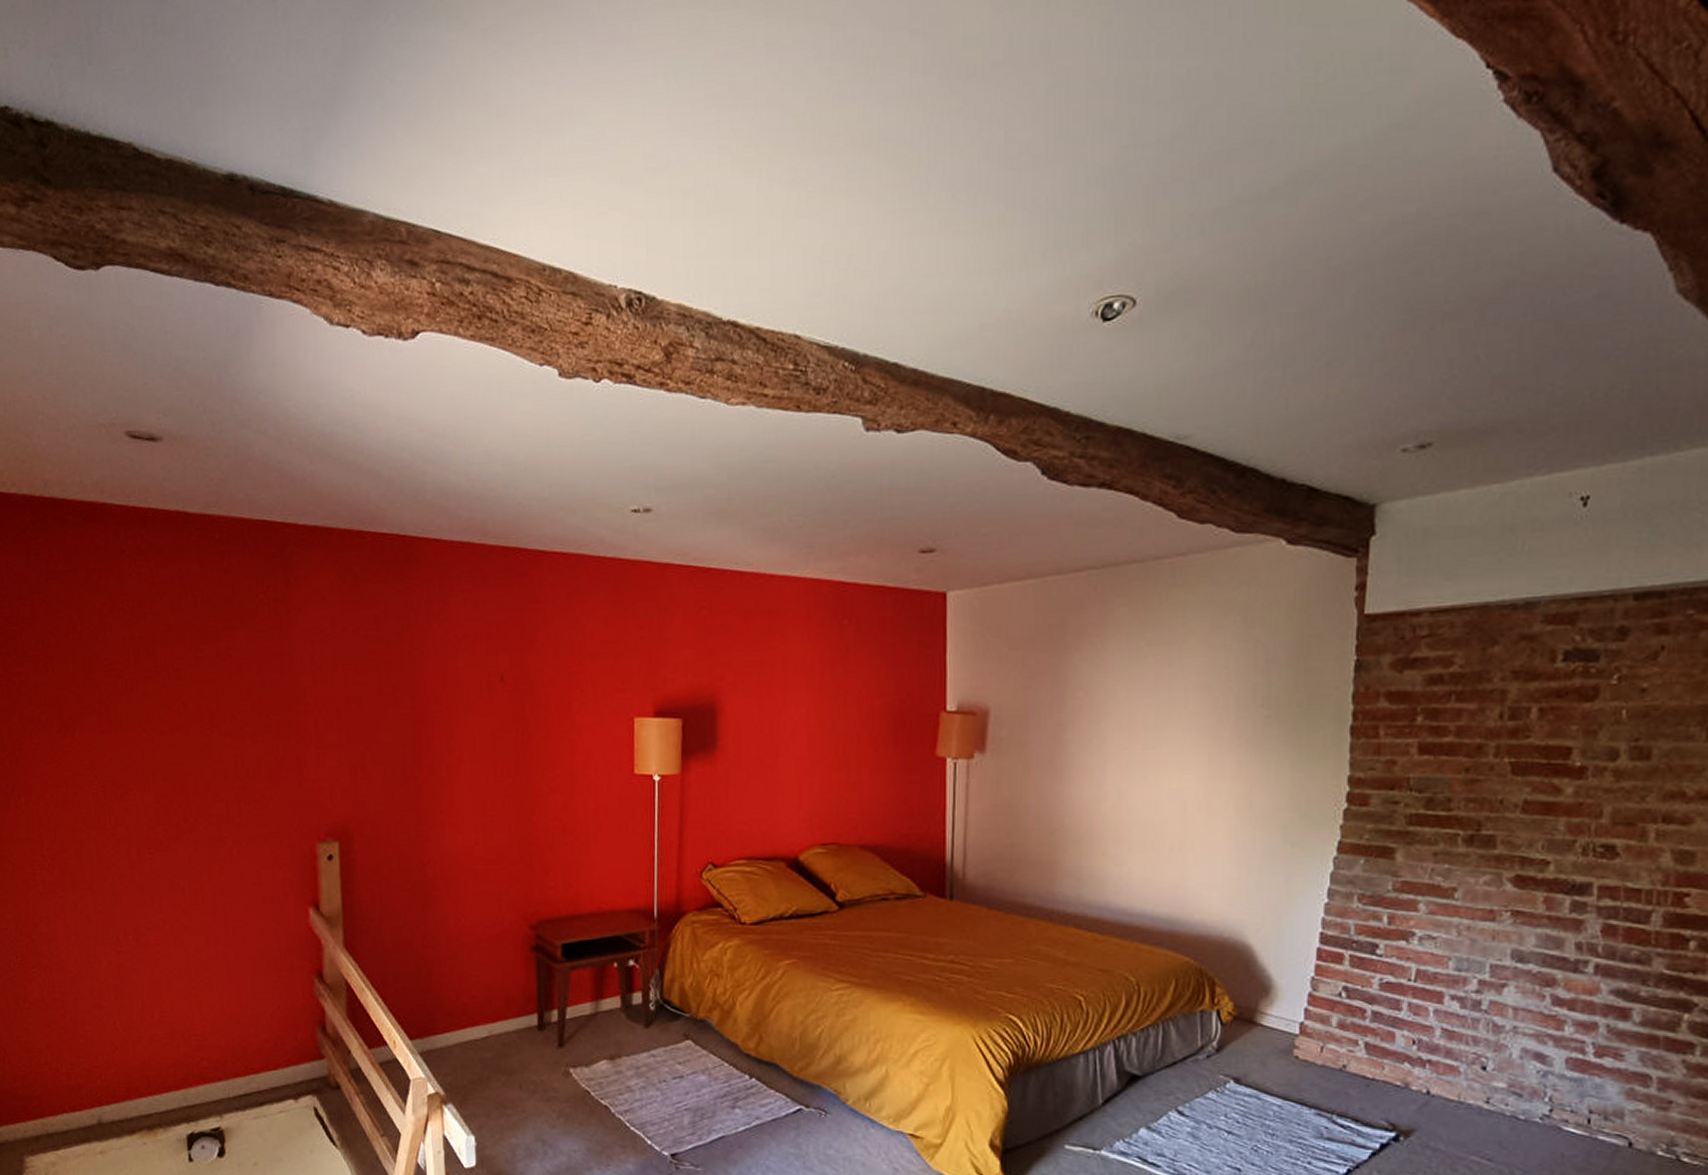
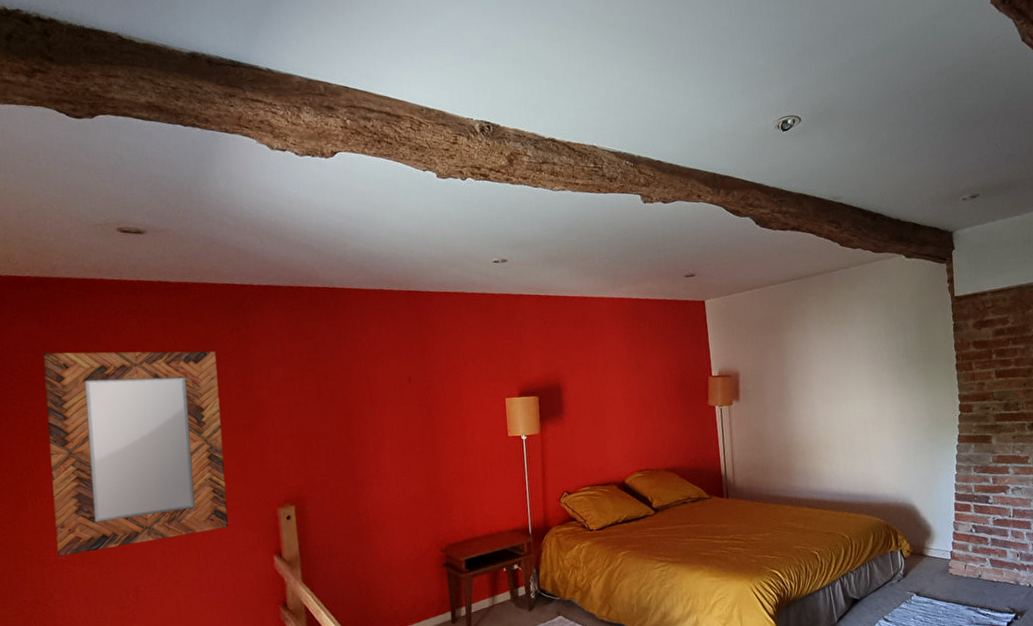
home mirror: none [31,601,253,876] -> present [43,350,229,557]

